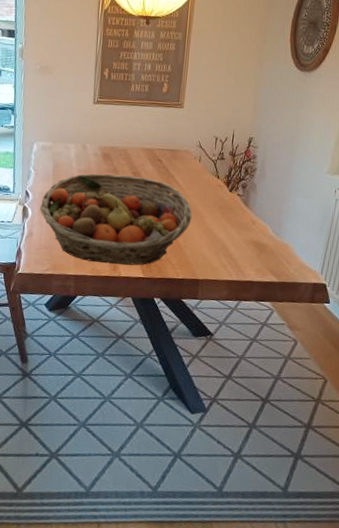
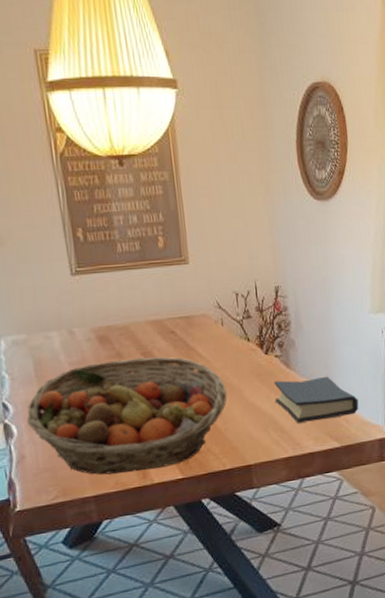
hardback book: none [230,215,302,258] -> present [273,376,359,423]

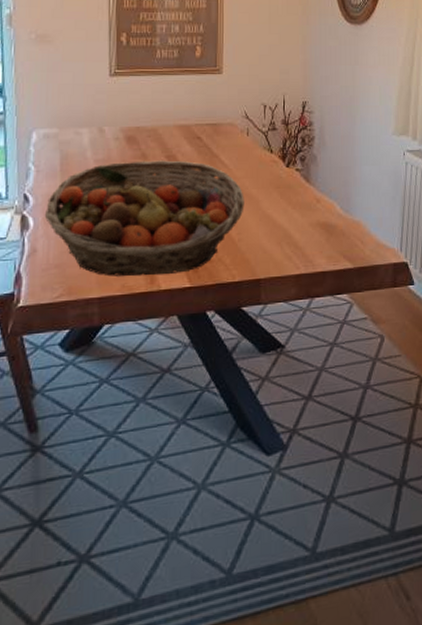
hardback book: present [273,376,359,423] -> none [292,193,375,240]

